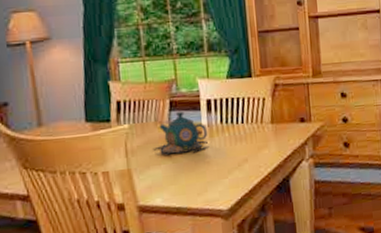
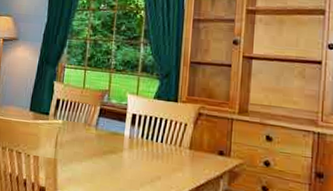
teapot: present [153,111,209,156] -> none [78,118,129,159]

